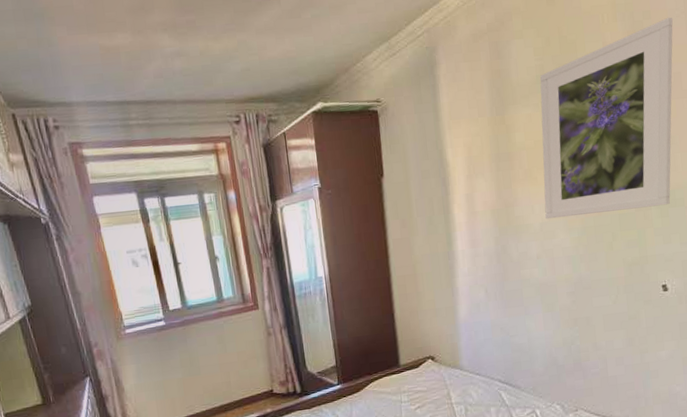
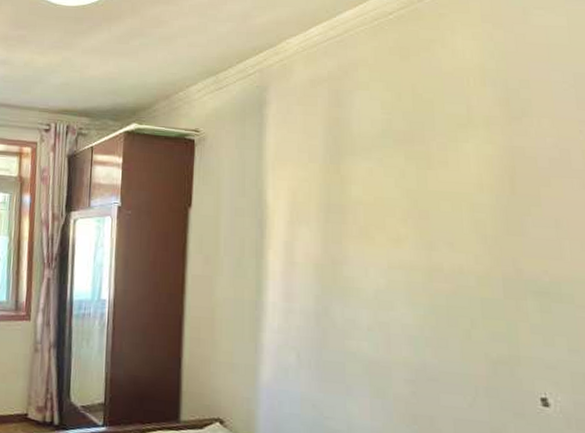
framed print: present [539,17,673,220] -> none [382,89,559,299]

